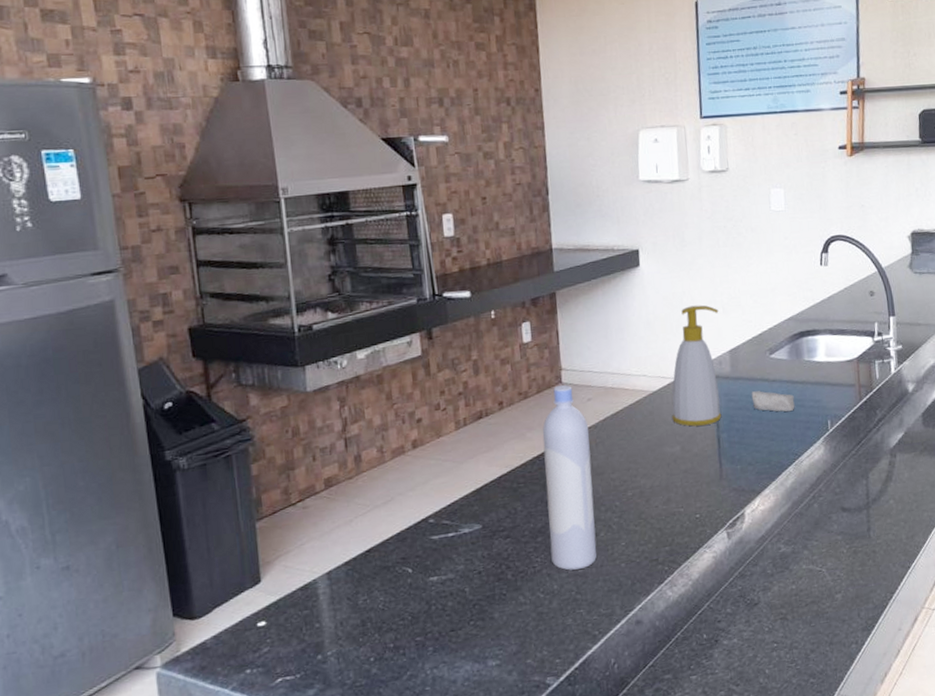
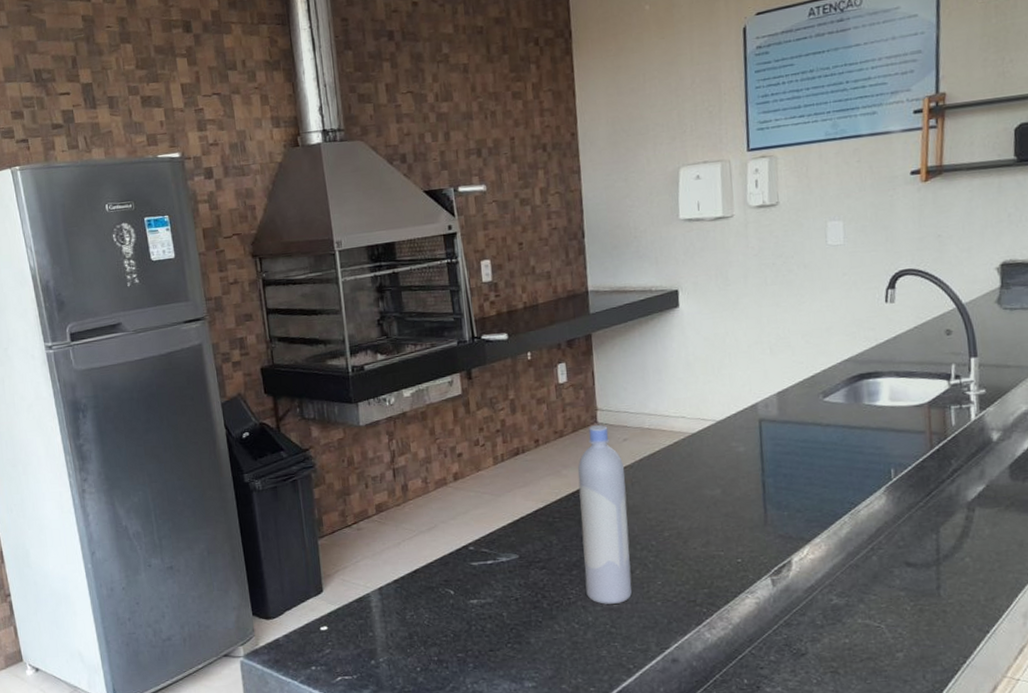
soap bottle: present [672,305,722,427] -> none [712,345,768,470]
soap bar: present [751,391,795,412] -> none [801,435,852,459]

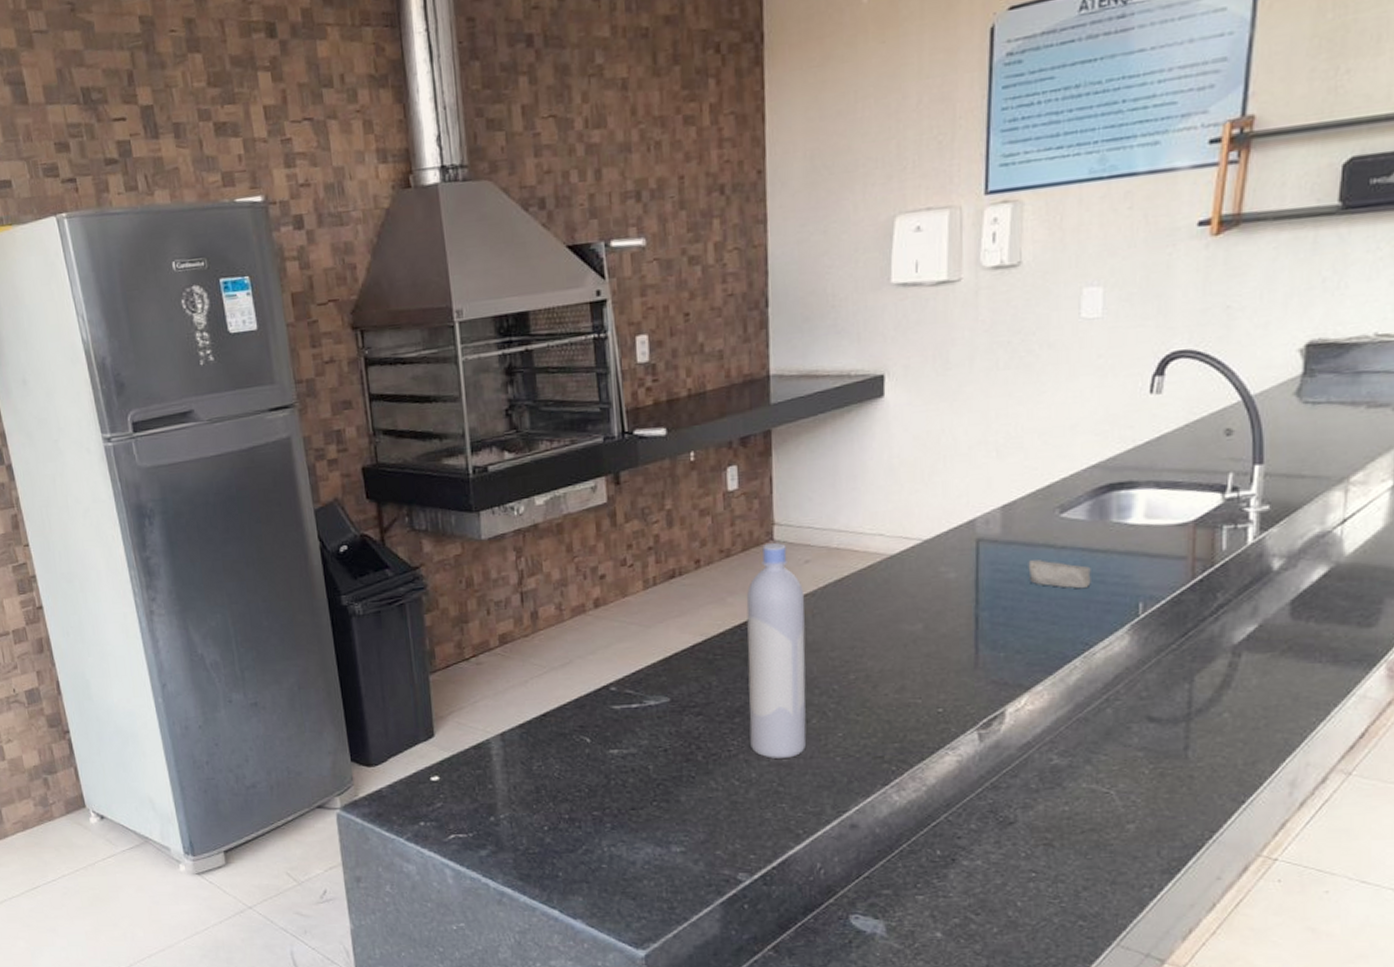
soap bar: none [801,435,852,459] -> present [1028,560,1091,589]

